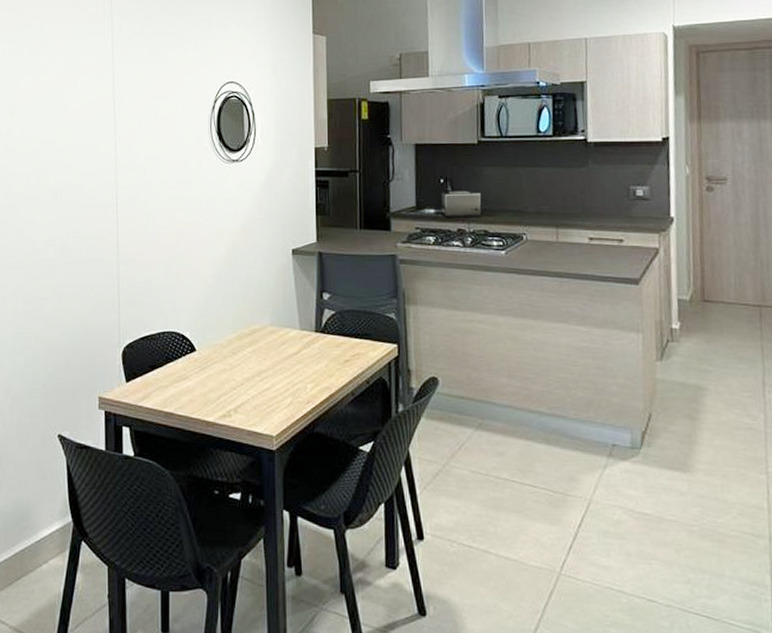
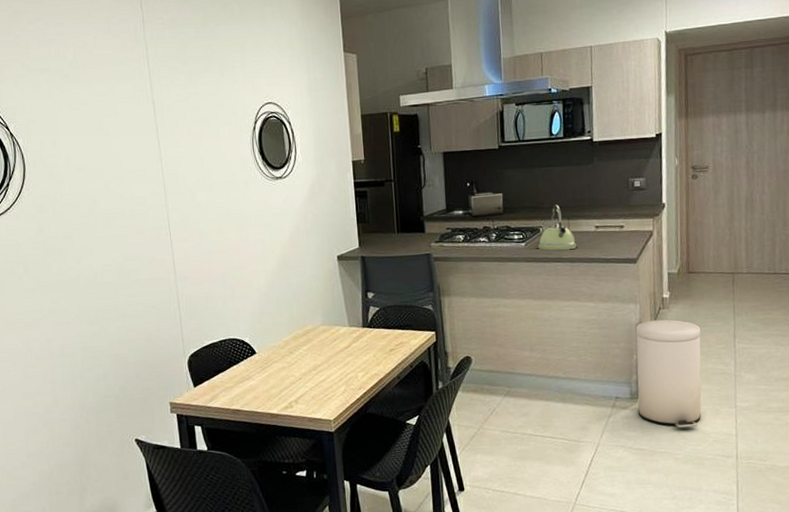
kettle: none [519,210,567,263] -> present [537,205,577,251]
pedal bin: none [638,354,723,493] -> present [635,319,702,429]

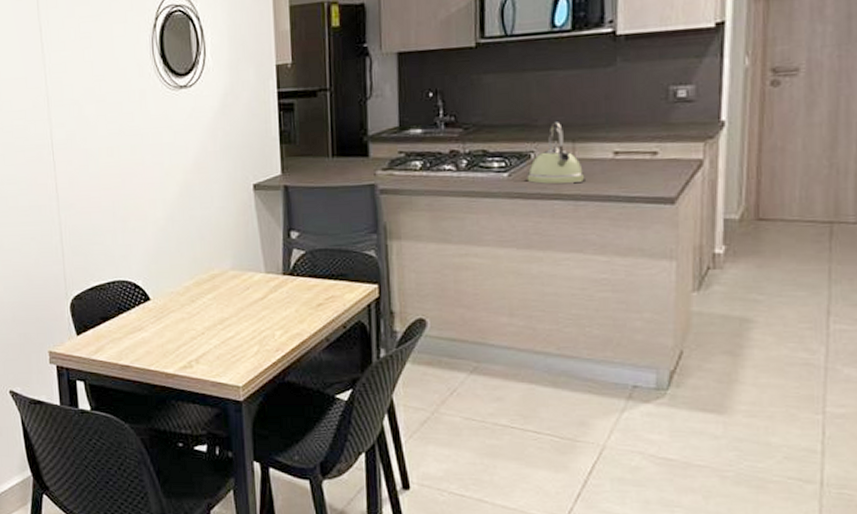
toaster: present [467,191,505,218] -> none [429,103,481,139]
pedal bin: present [635,319,702,429] -> none [666,283,773,436]

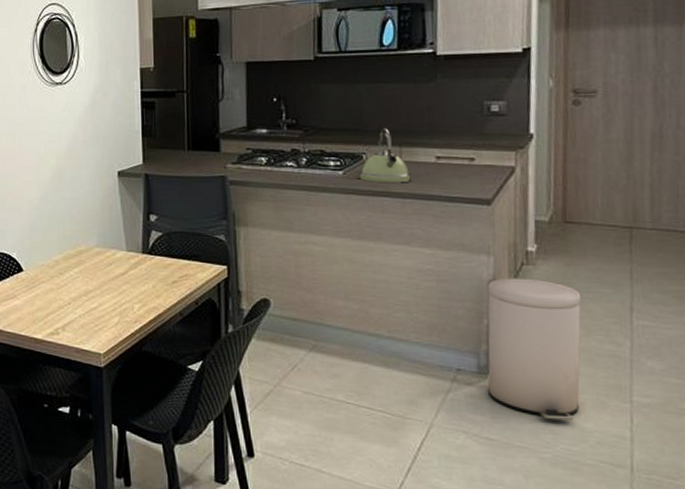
pedal bin: none [666,283,773,436] -> present [487,278,582,421]

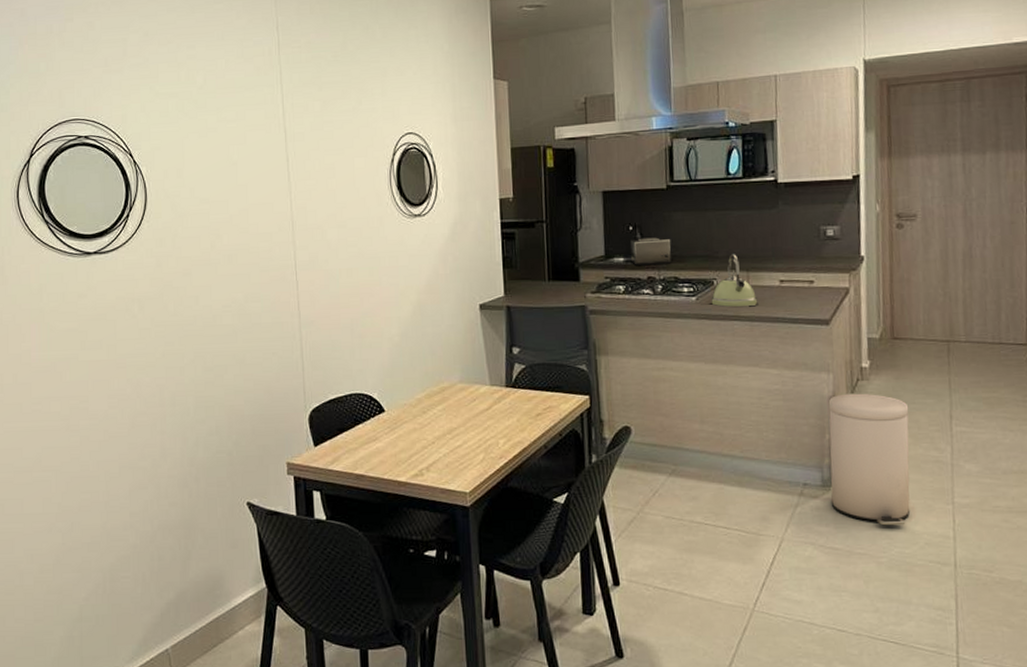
toaster: none [273,109,319,139] -> present [629,237,673,267]

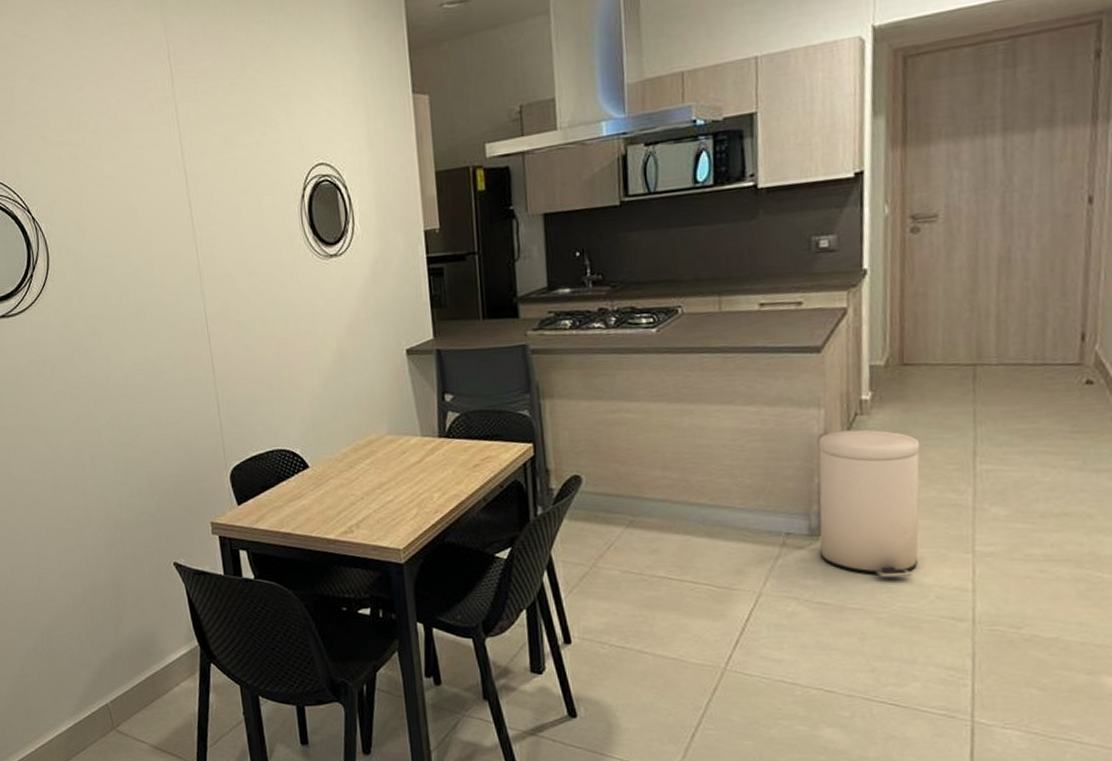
toaster: present [629,237,673,267] -> none [576,261,628,298]
kettle: present [710,254,758,308] -> none [673,276,733,339]

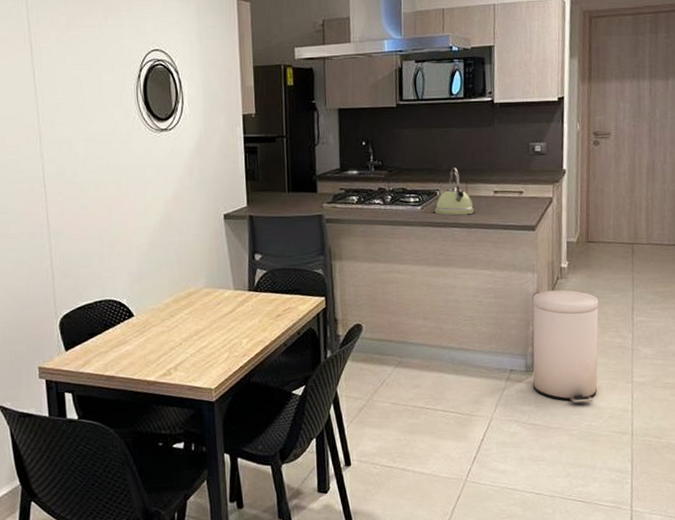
kettle: none [673,276,733,339] -> present [433,167,475,216]

